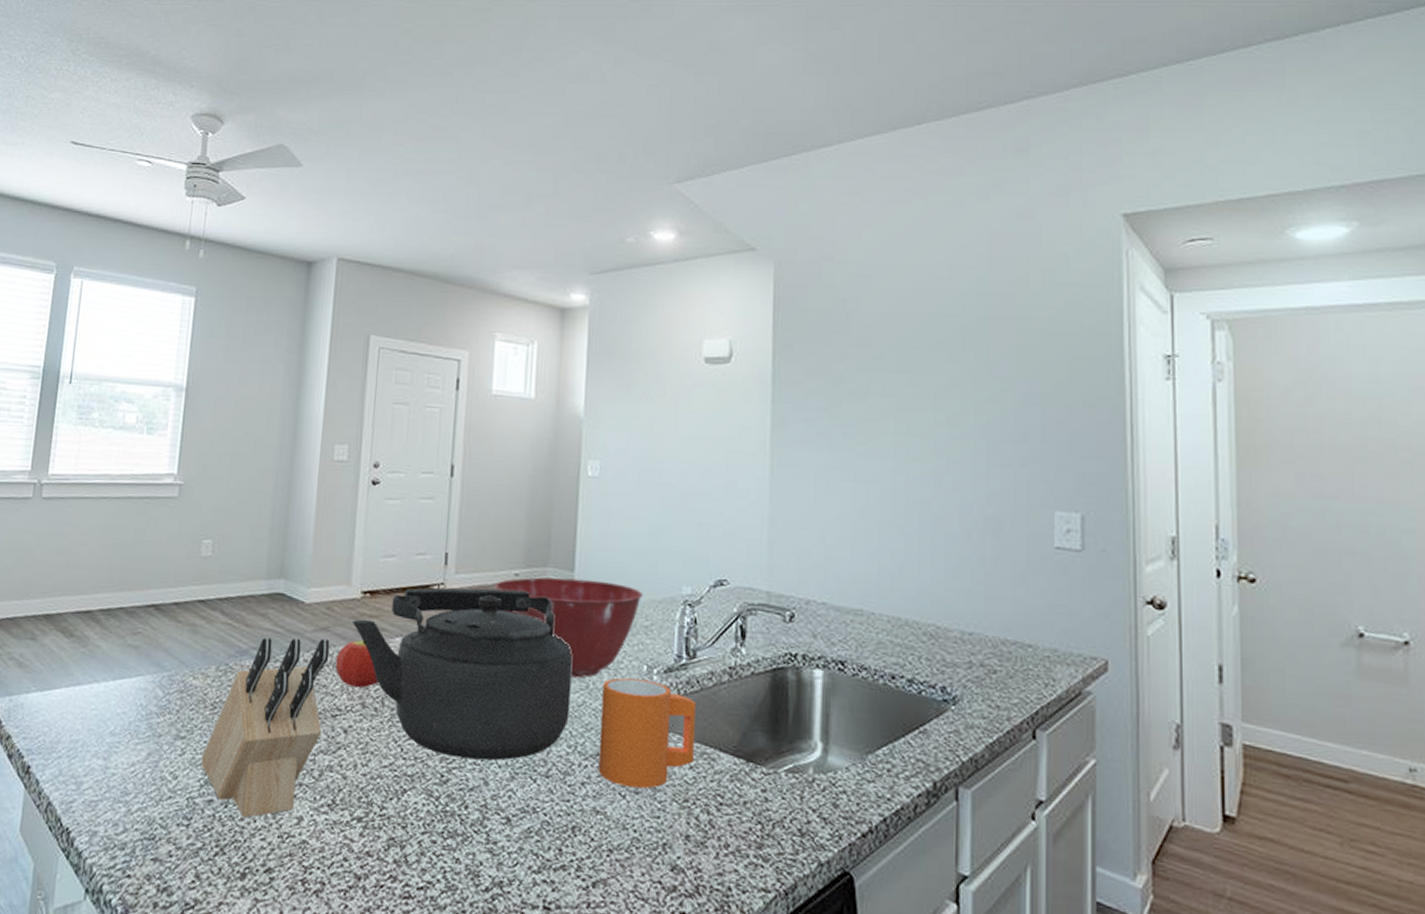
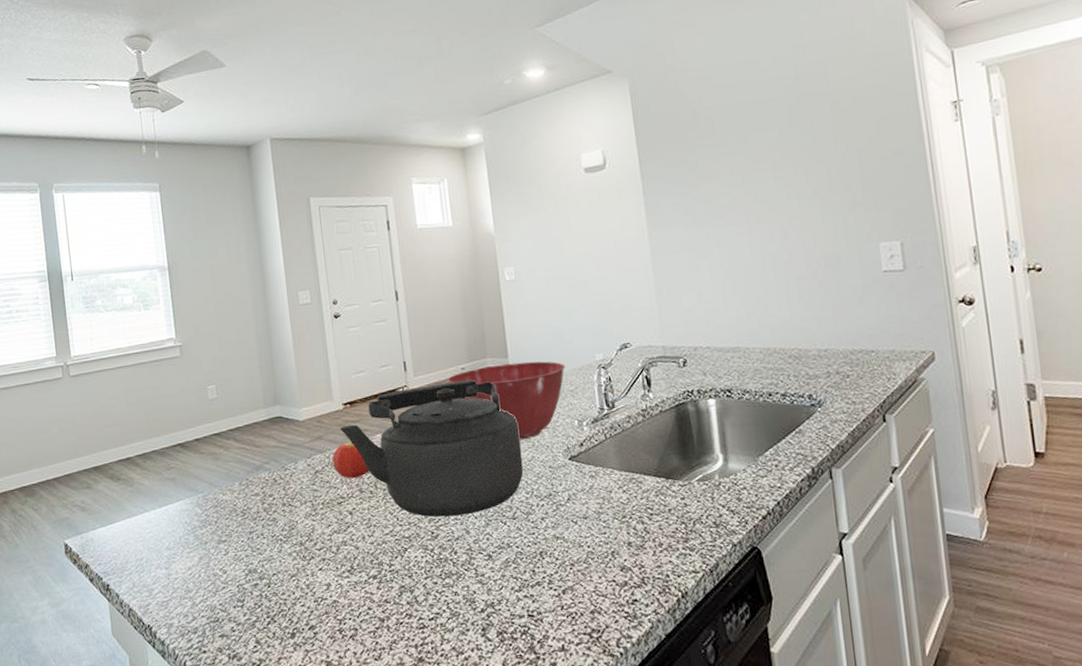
knife block: present [201,637,330,818] -> none [242,445,333,592]
mug: present [598,678,696,789] -> none [545,431,625,515]

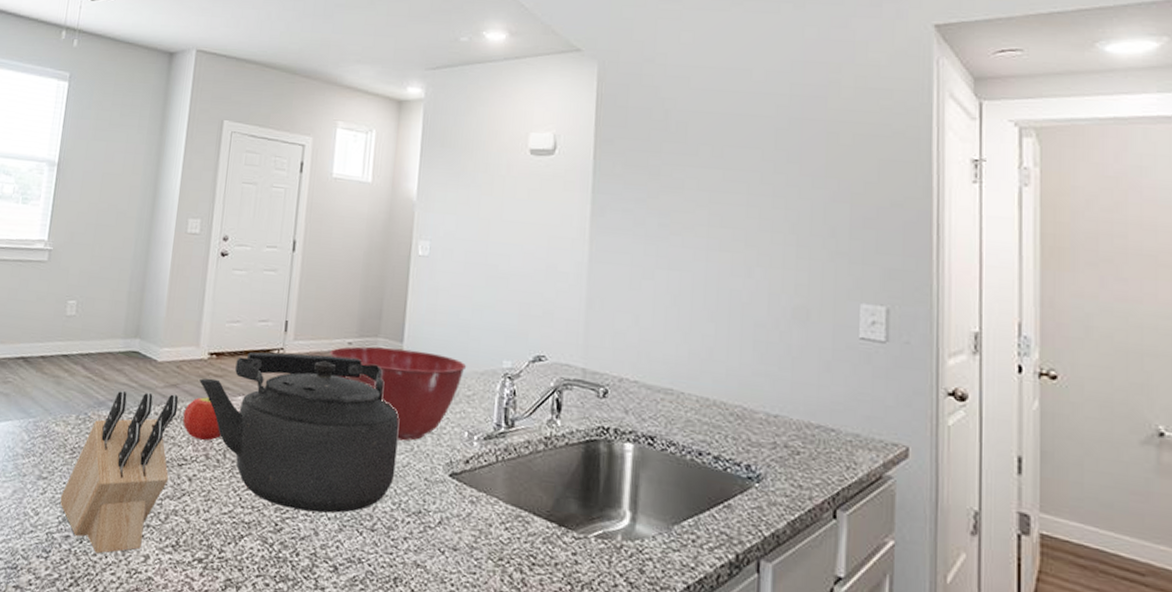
knife block: none [242,445,333,592] -> present [60,391,179,554]

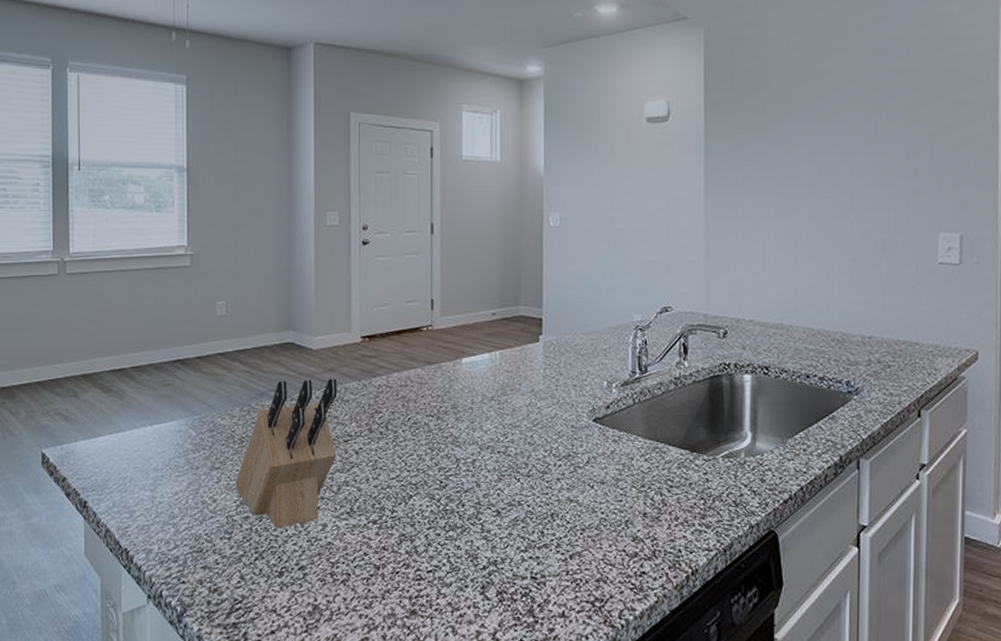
fruit: present [183,397,221,441] -> none [344,377,382,416]
kettle: present [199,352,400,514] -> none [355,326,545,467]
mixing bowl: present [330,346,467,441] -> none [475,314,602,396]

